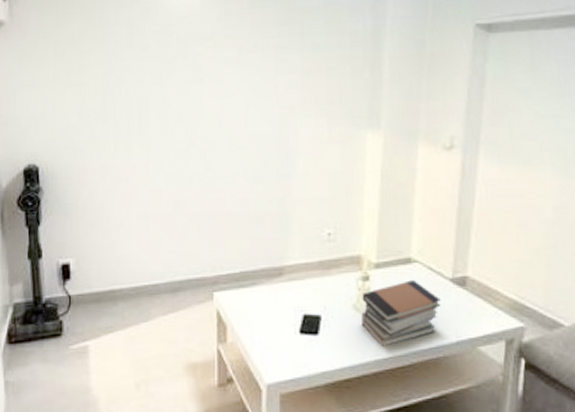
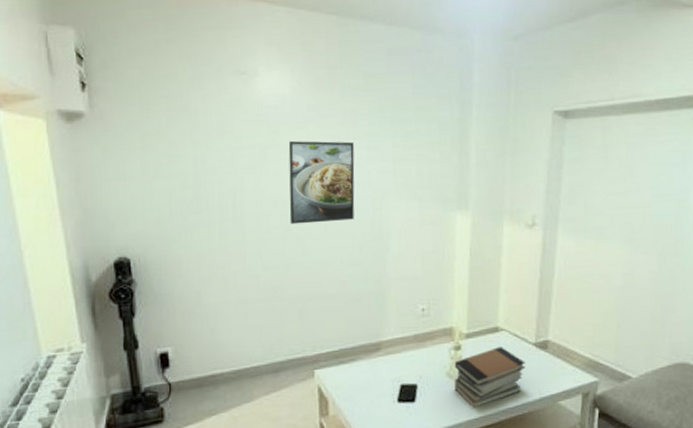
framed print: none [194,51,262,138] -> present [288,140,355,225]

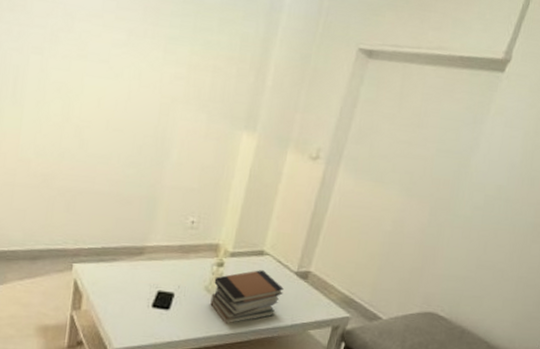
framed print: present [288,140,355,225] -> none [71,27,151,121]

